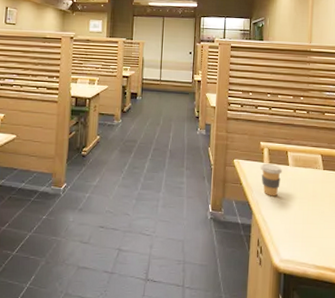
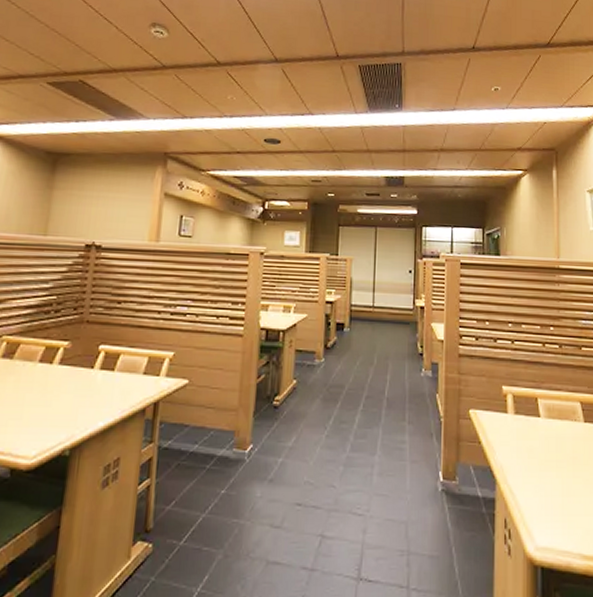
coffee cup: present [260,163,282,197] -> none [504,414,532,459]

